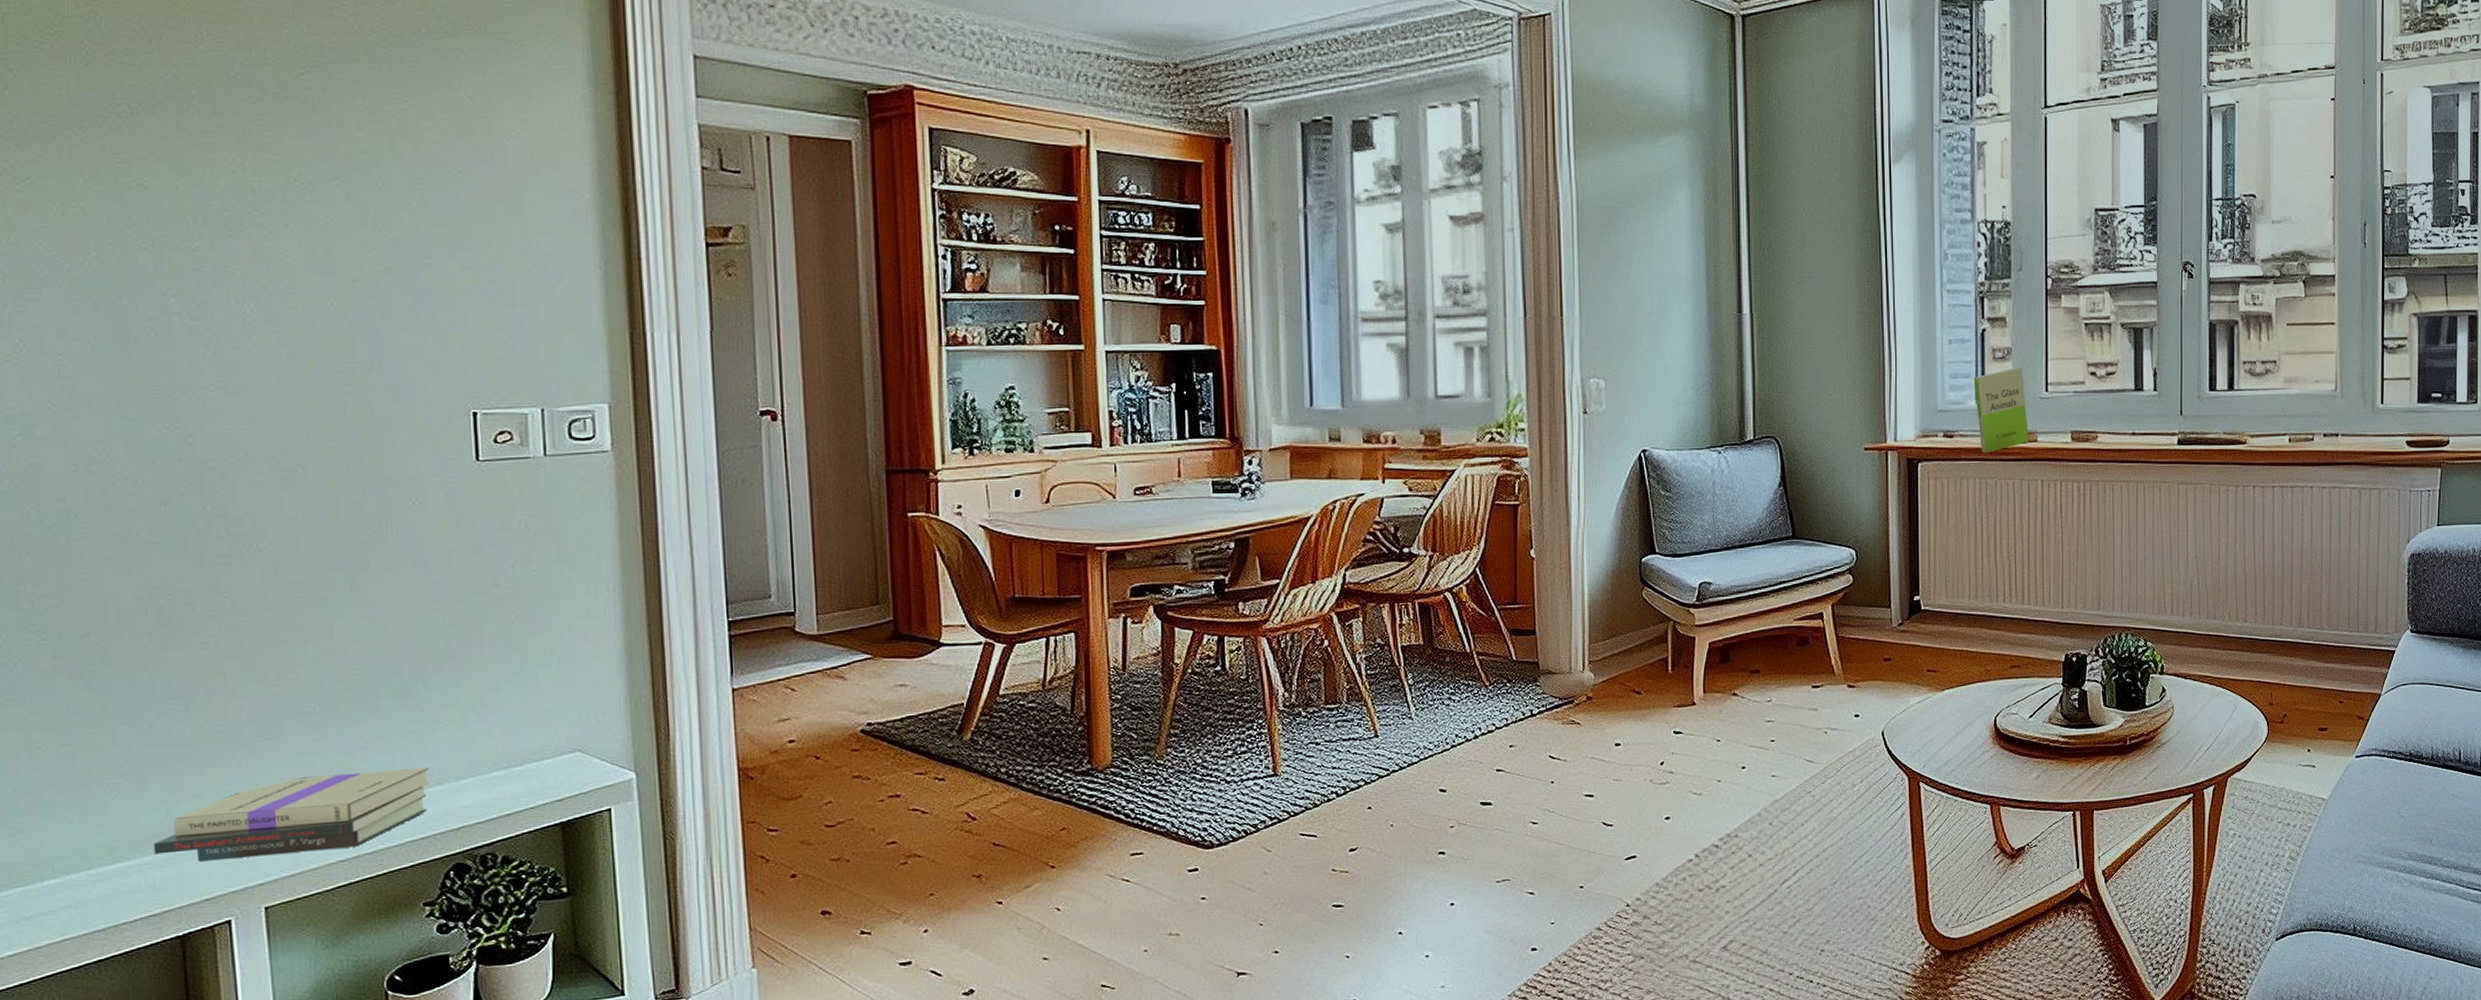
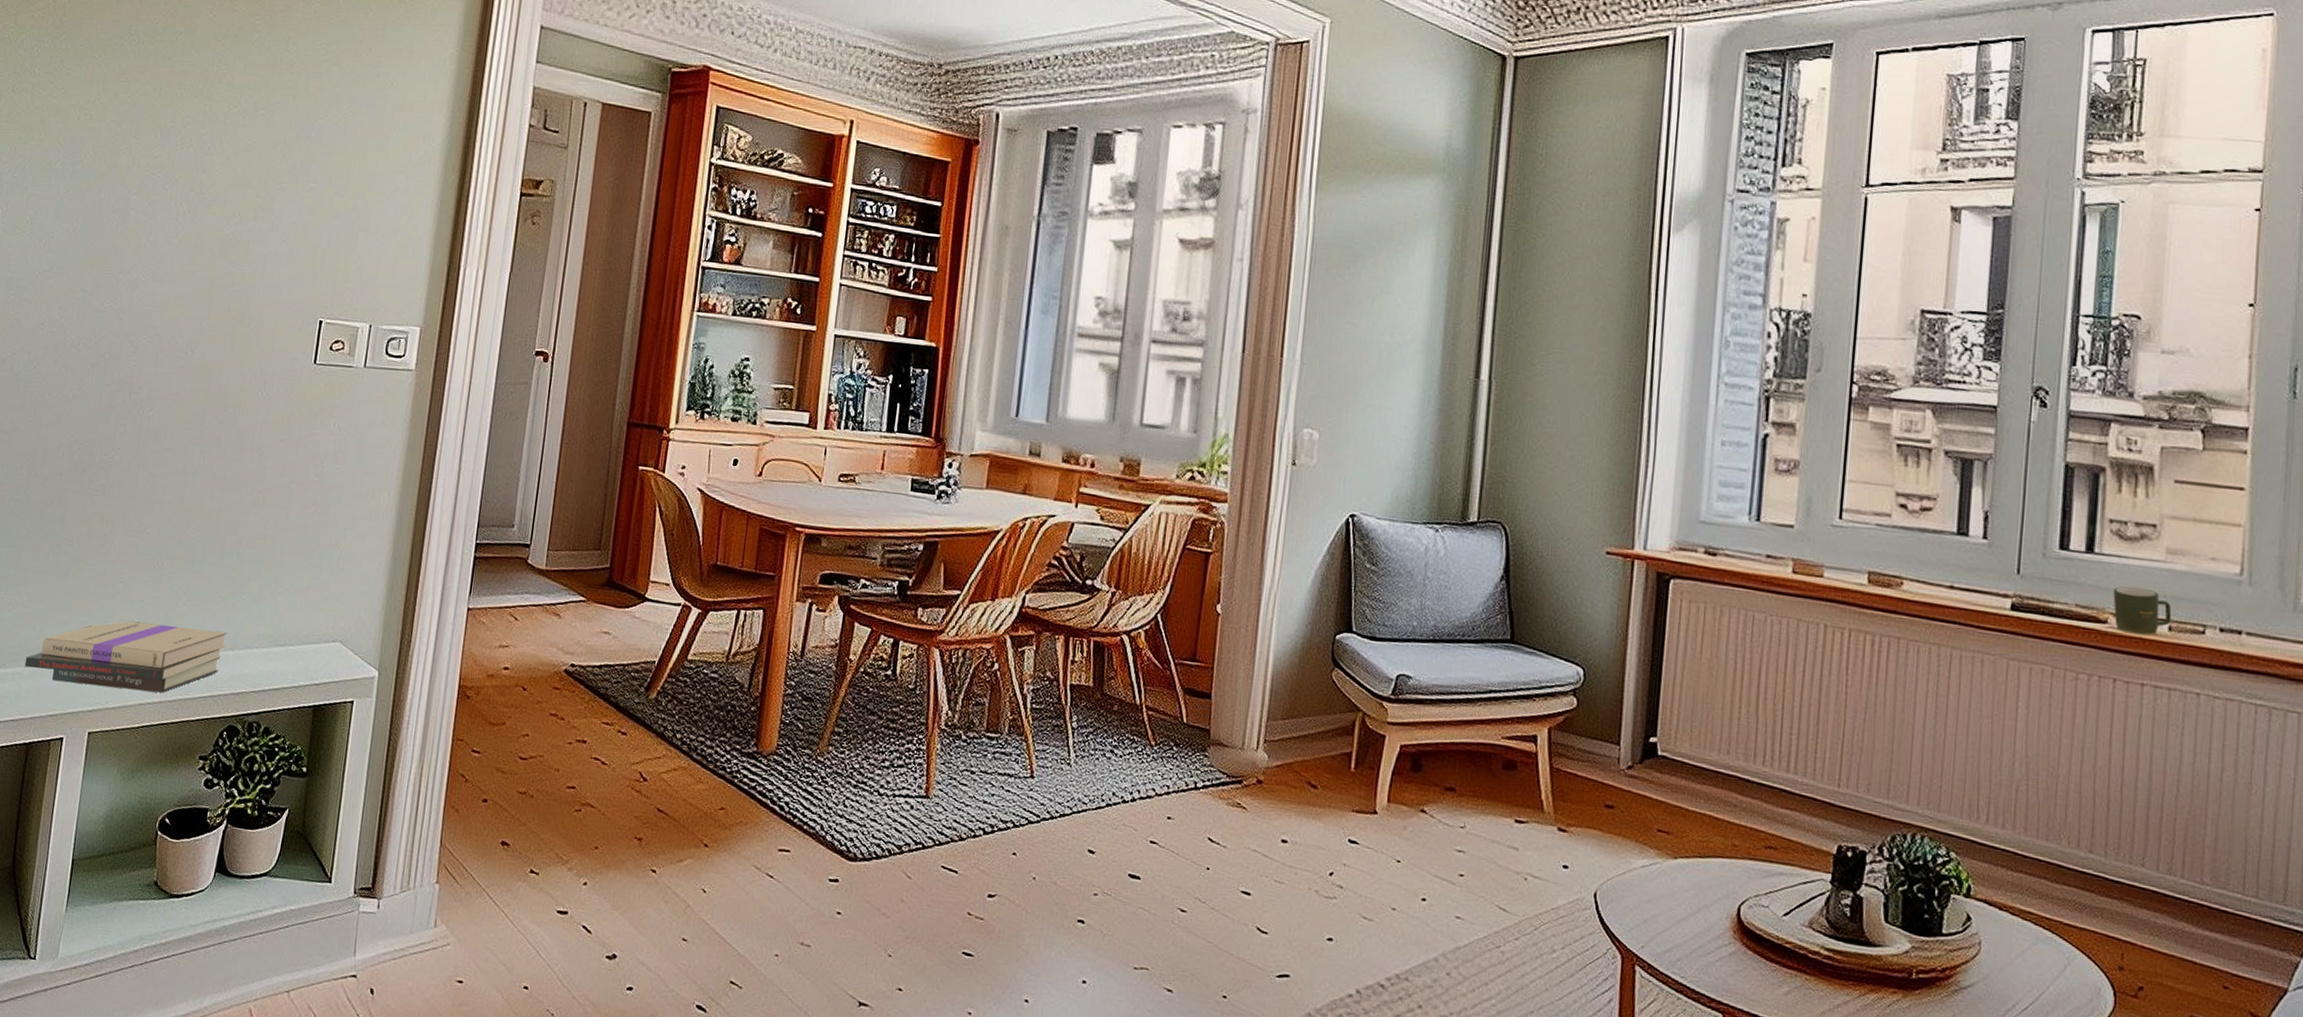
book: present [1973,367,2030,454] -> none [1748,484,1814,582]
mug: none [2249,411,2291,449] -> present [2113,586,2172,636]

